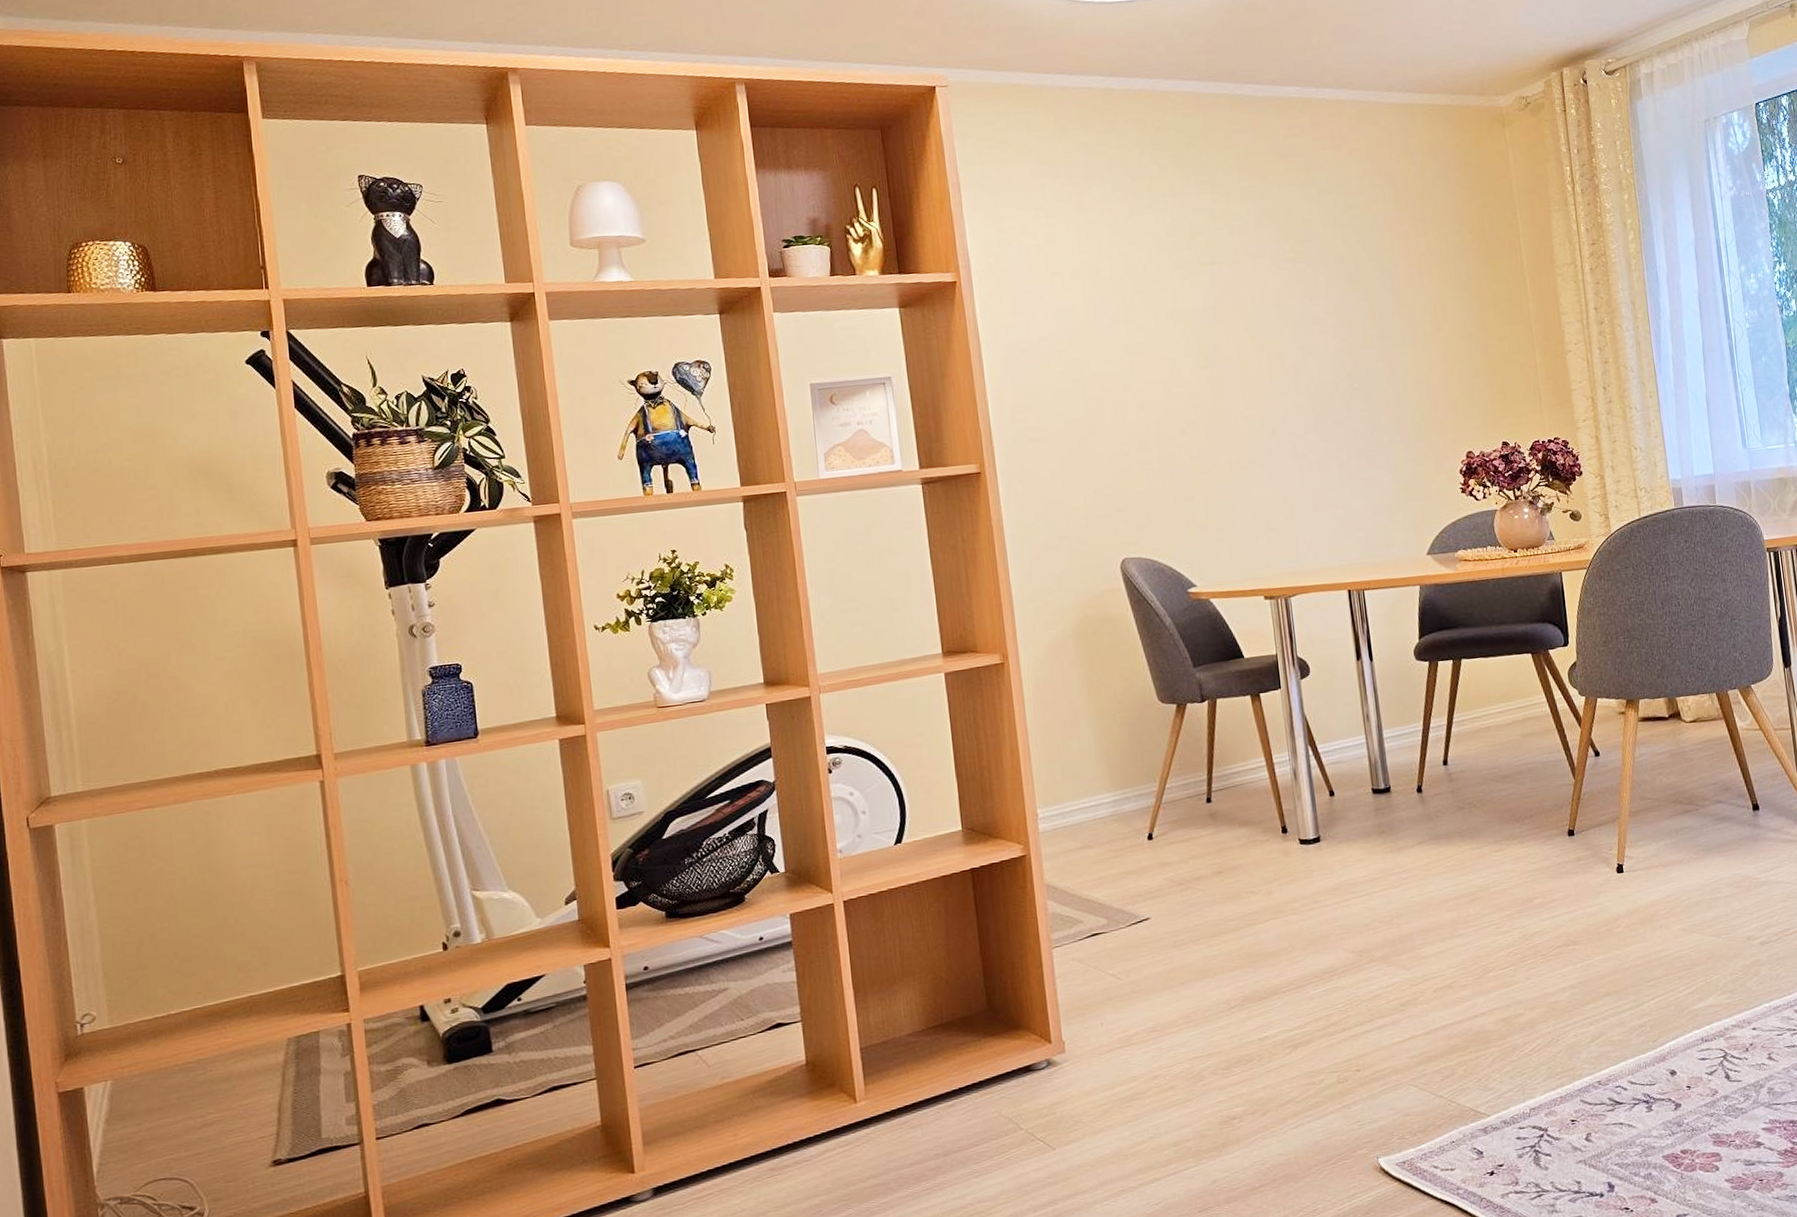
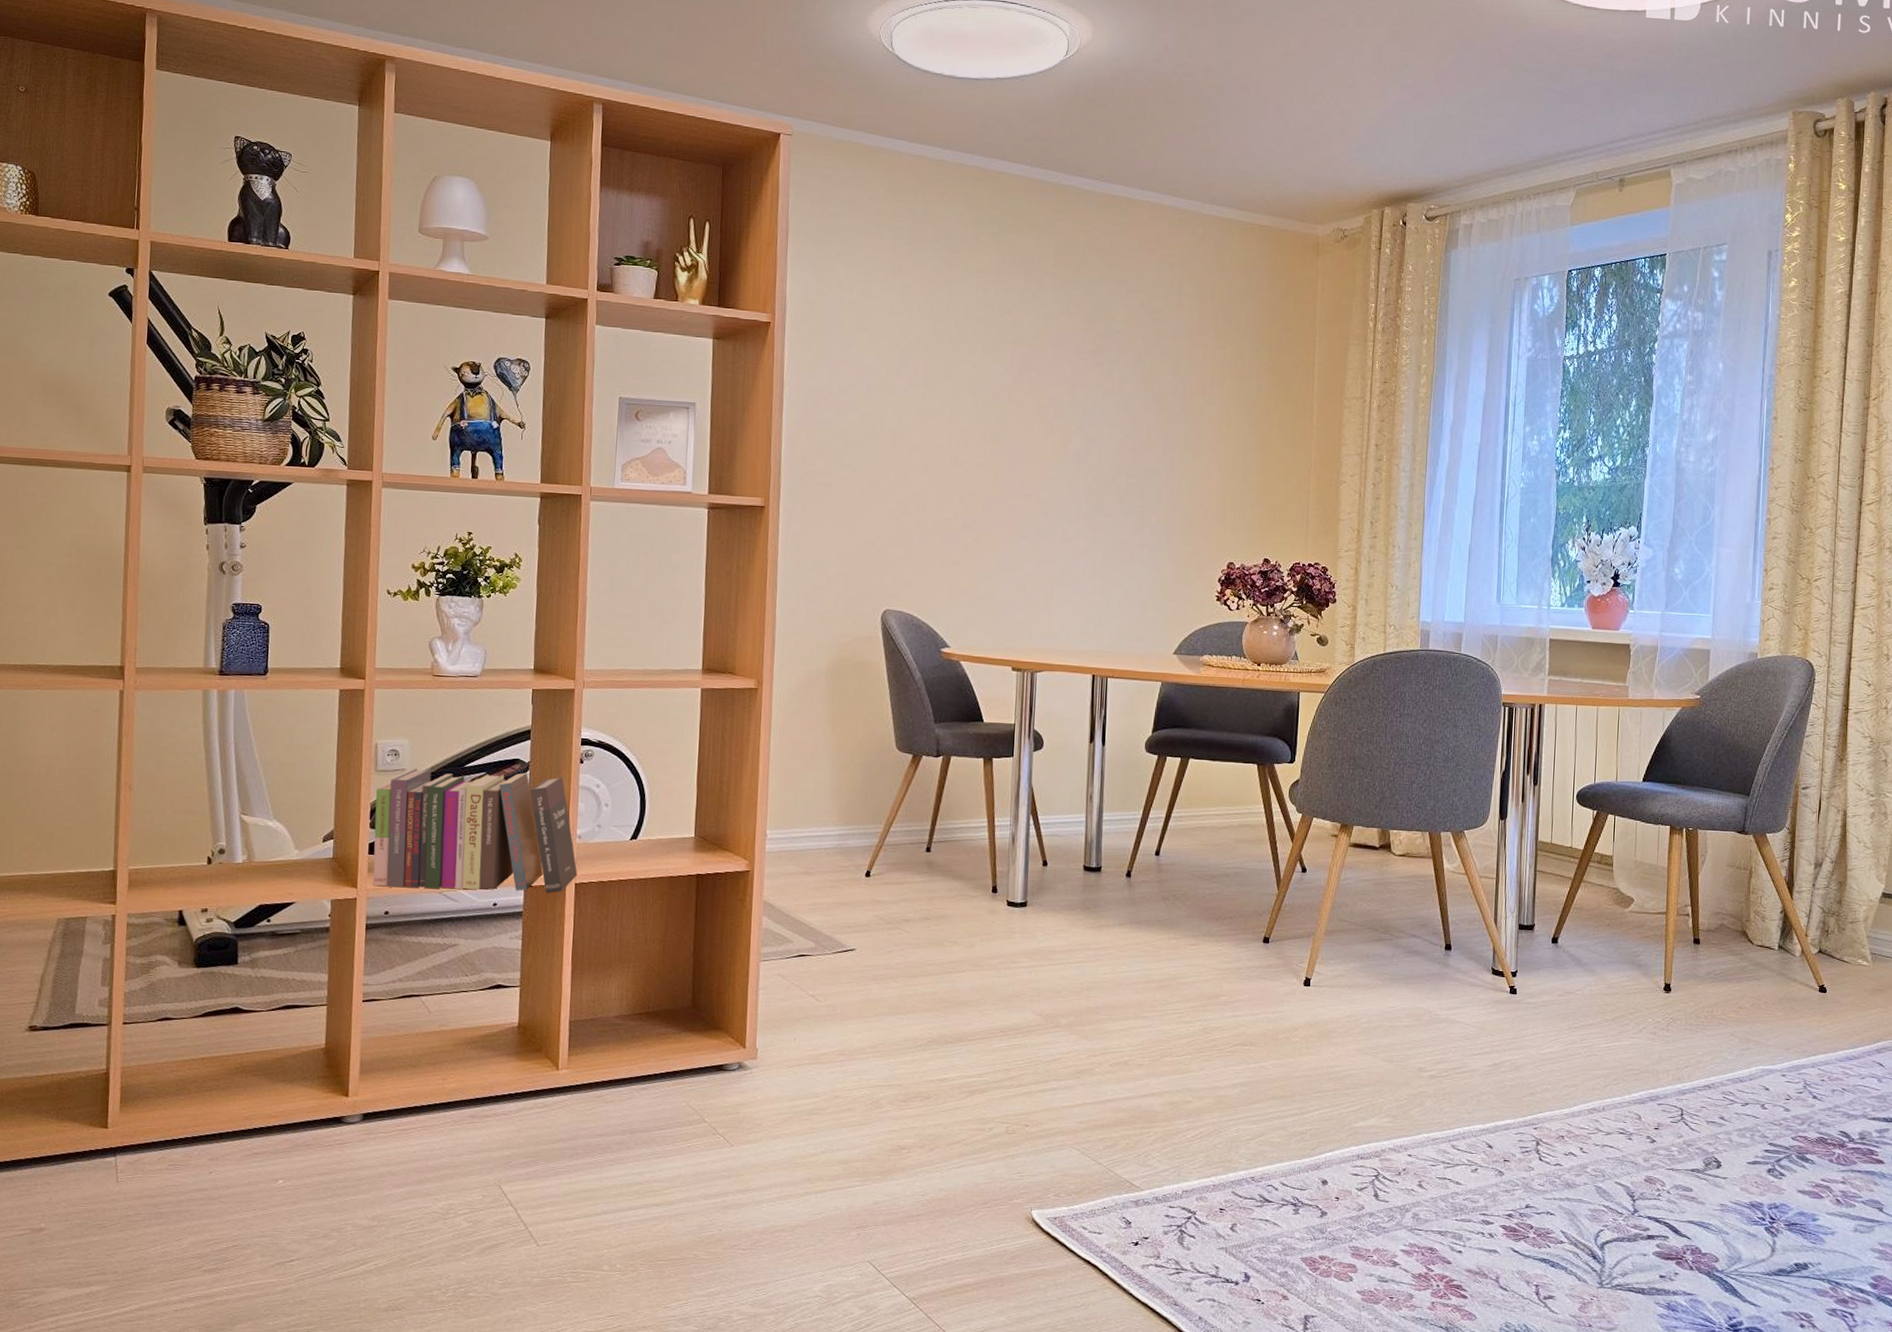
books: none [614,791,845,942] -> present [372,768,578,894]

